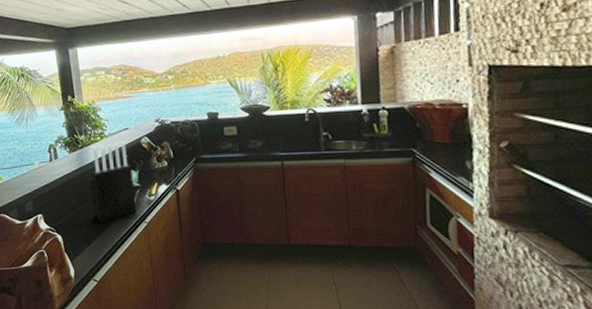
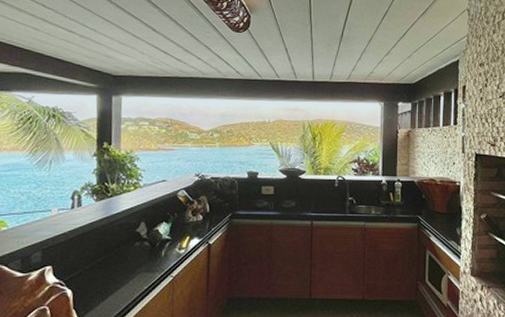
knife block: present [90,141,136,222] -> none [114,193,165,276]

